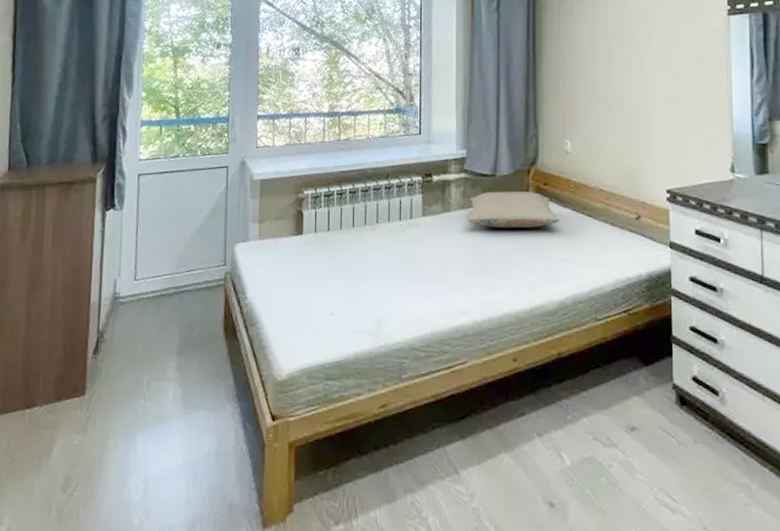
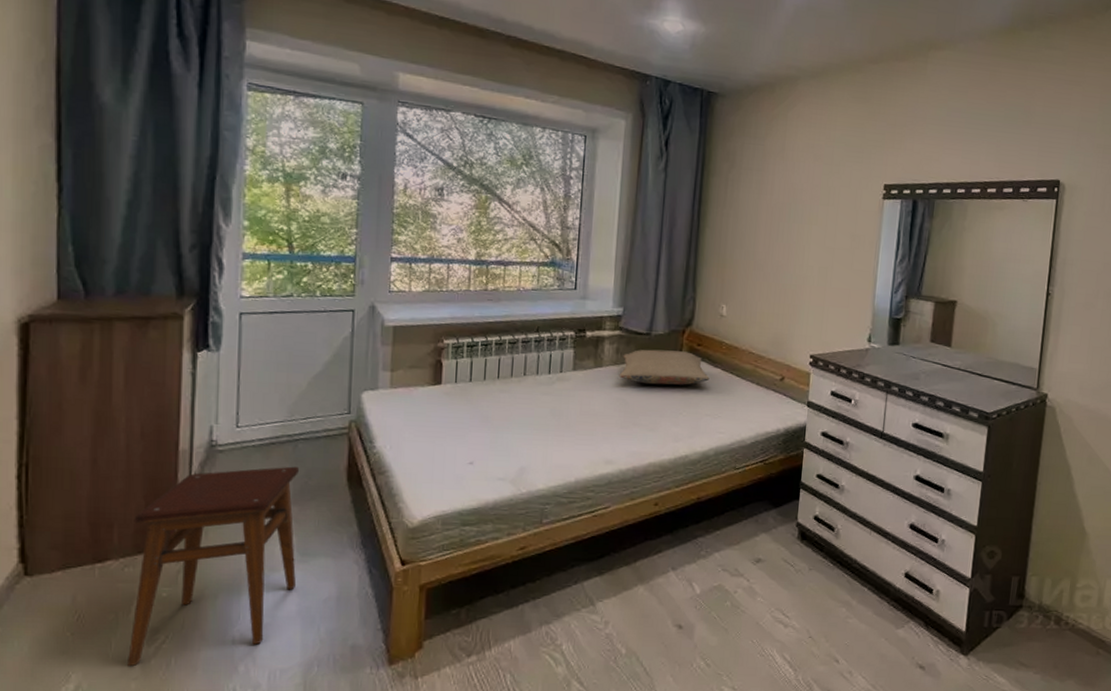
stool: none [46,317,185,512] -> present [128,466,300,666]

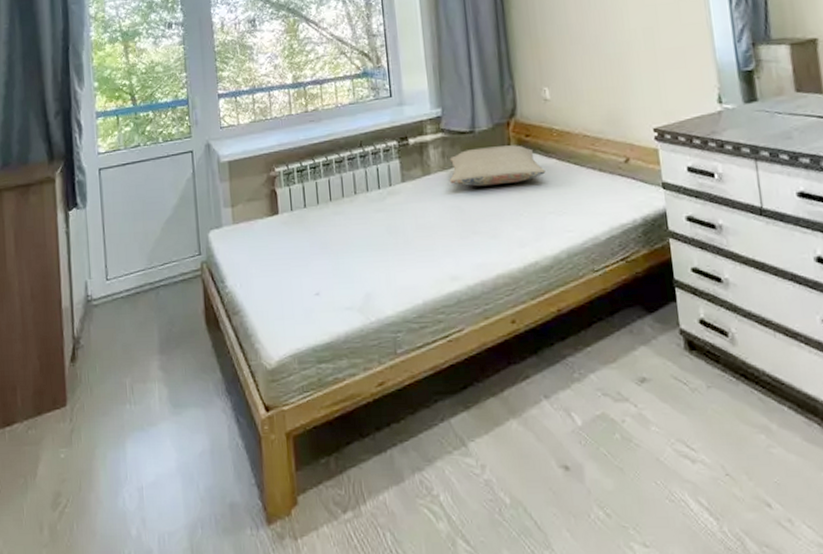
stool: present [128,466,300,666] -> none [32,314,173,532]

